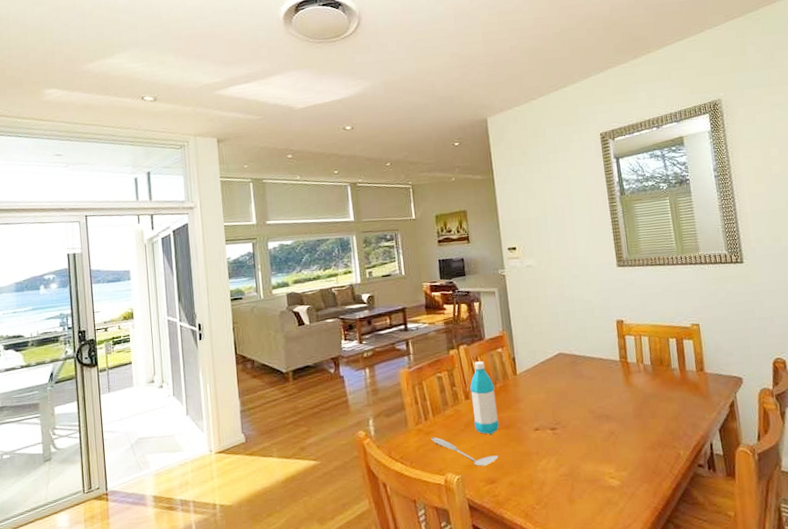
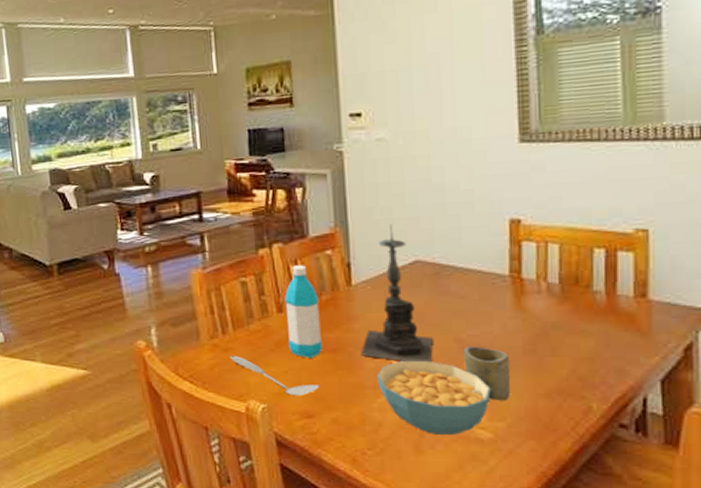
candle holder: none [526,327,575,431] -> present [360,224,433,363]
cereal bowl: none [539,428,616,487] -> present [377,360,491,435]
cup: none [595,415,629,455] -> present [463,346,511,401]

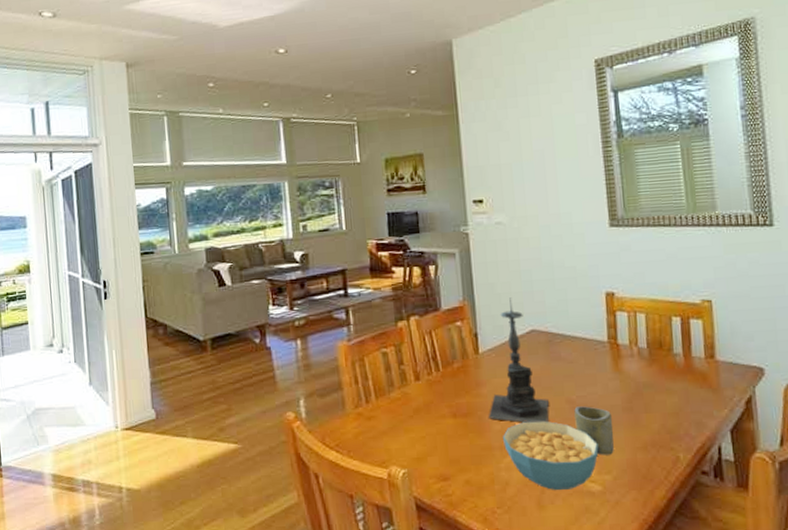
spatula: present [230,355,320,395] -> none [373,423,454,460]
water bottle: present [284,265,322,358] -> none [421,336,455,423]

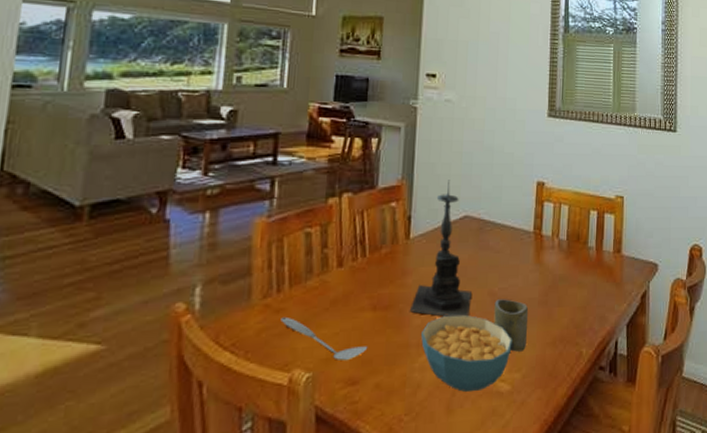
spatula: none [373,423,454,460] -> present [280,316,368,360]

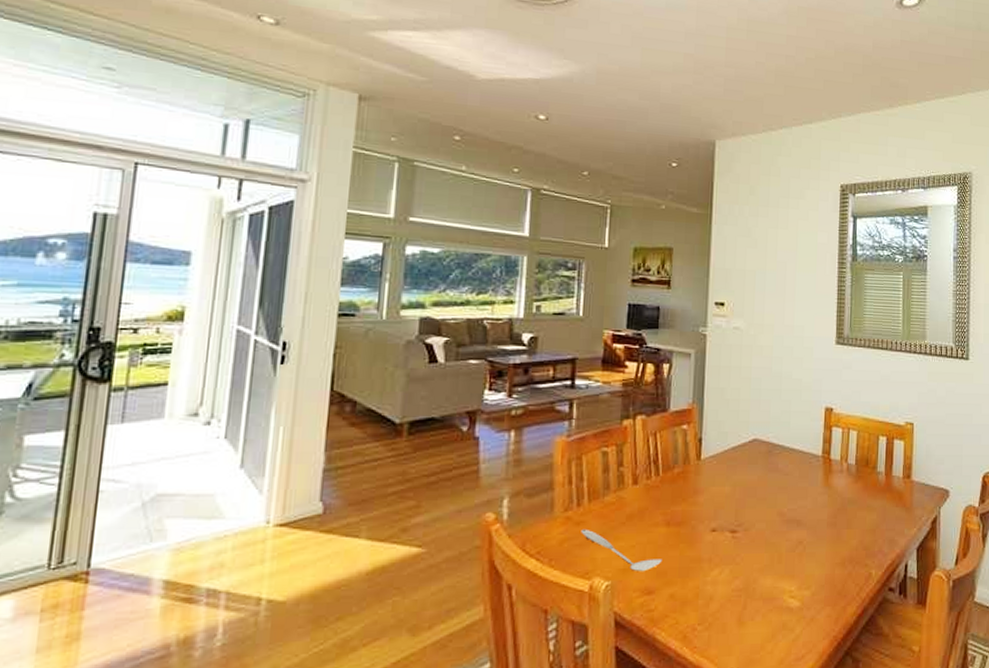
candle holder: present [409,180,472,317] -> none [701,404,761,535]
cereal bowl: present [421,314,512,392] -> none [713,533,802,606]
cup: present [494,299,529,352] -> none [783,519,818,570]

